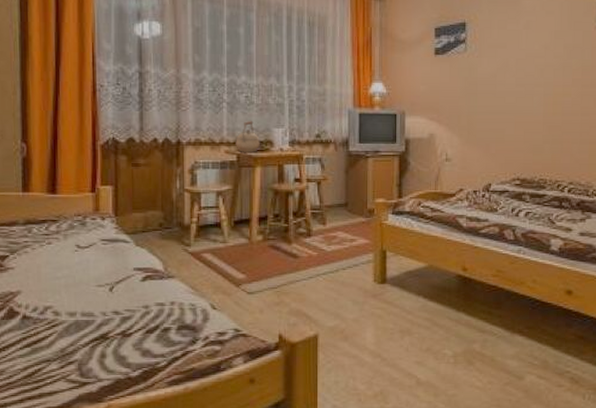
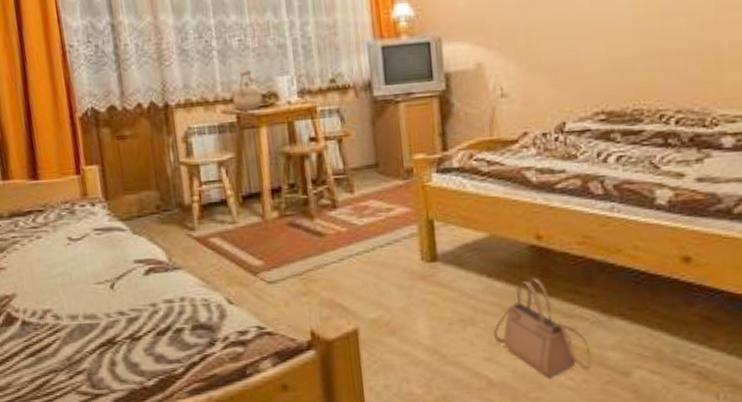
handbag: none [424,300,495,380] -> present [493,278,591,379]

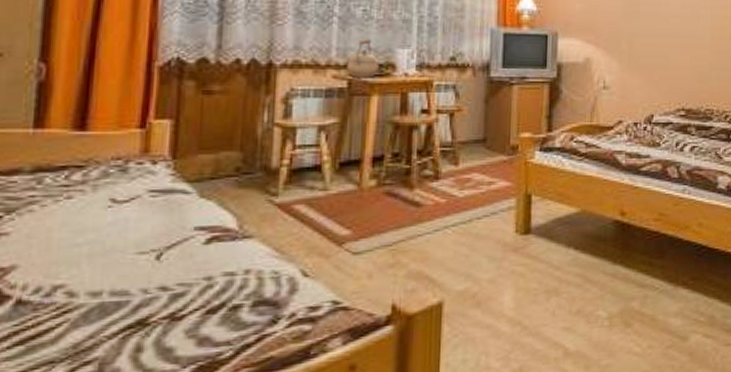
handbag: present [493,278,591,379] -> none [573,250,656,346]

